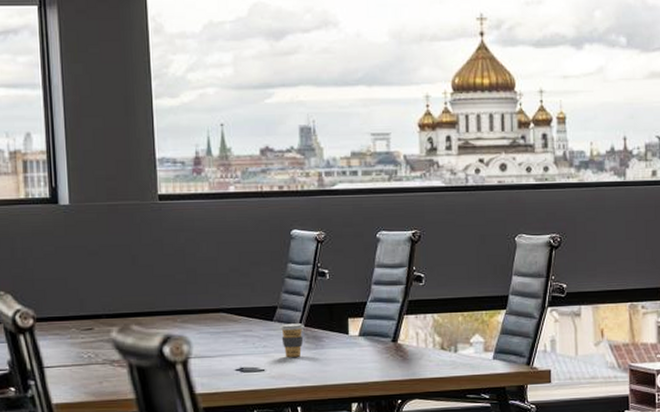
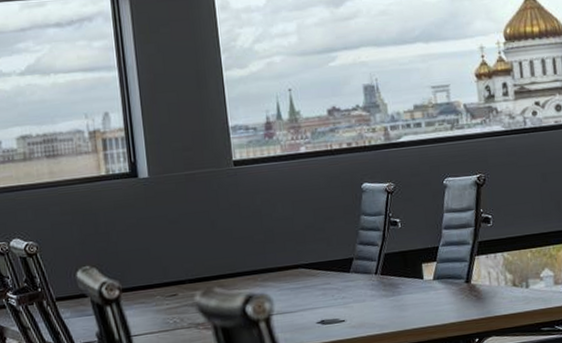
coffee cup: present [280,323,305,357] -> none [357,272,381,306]

